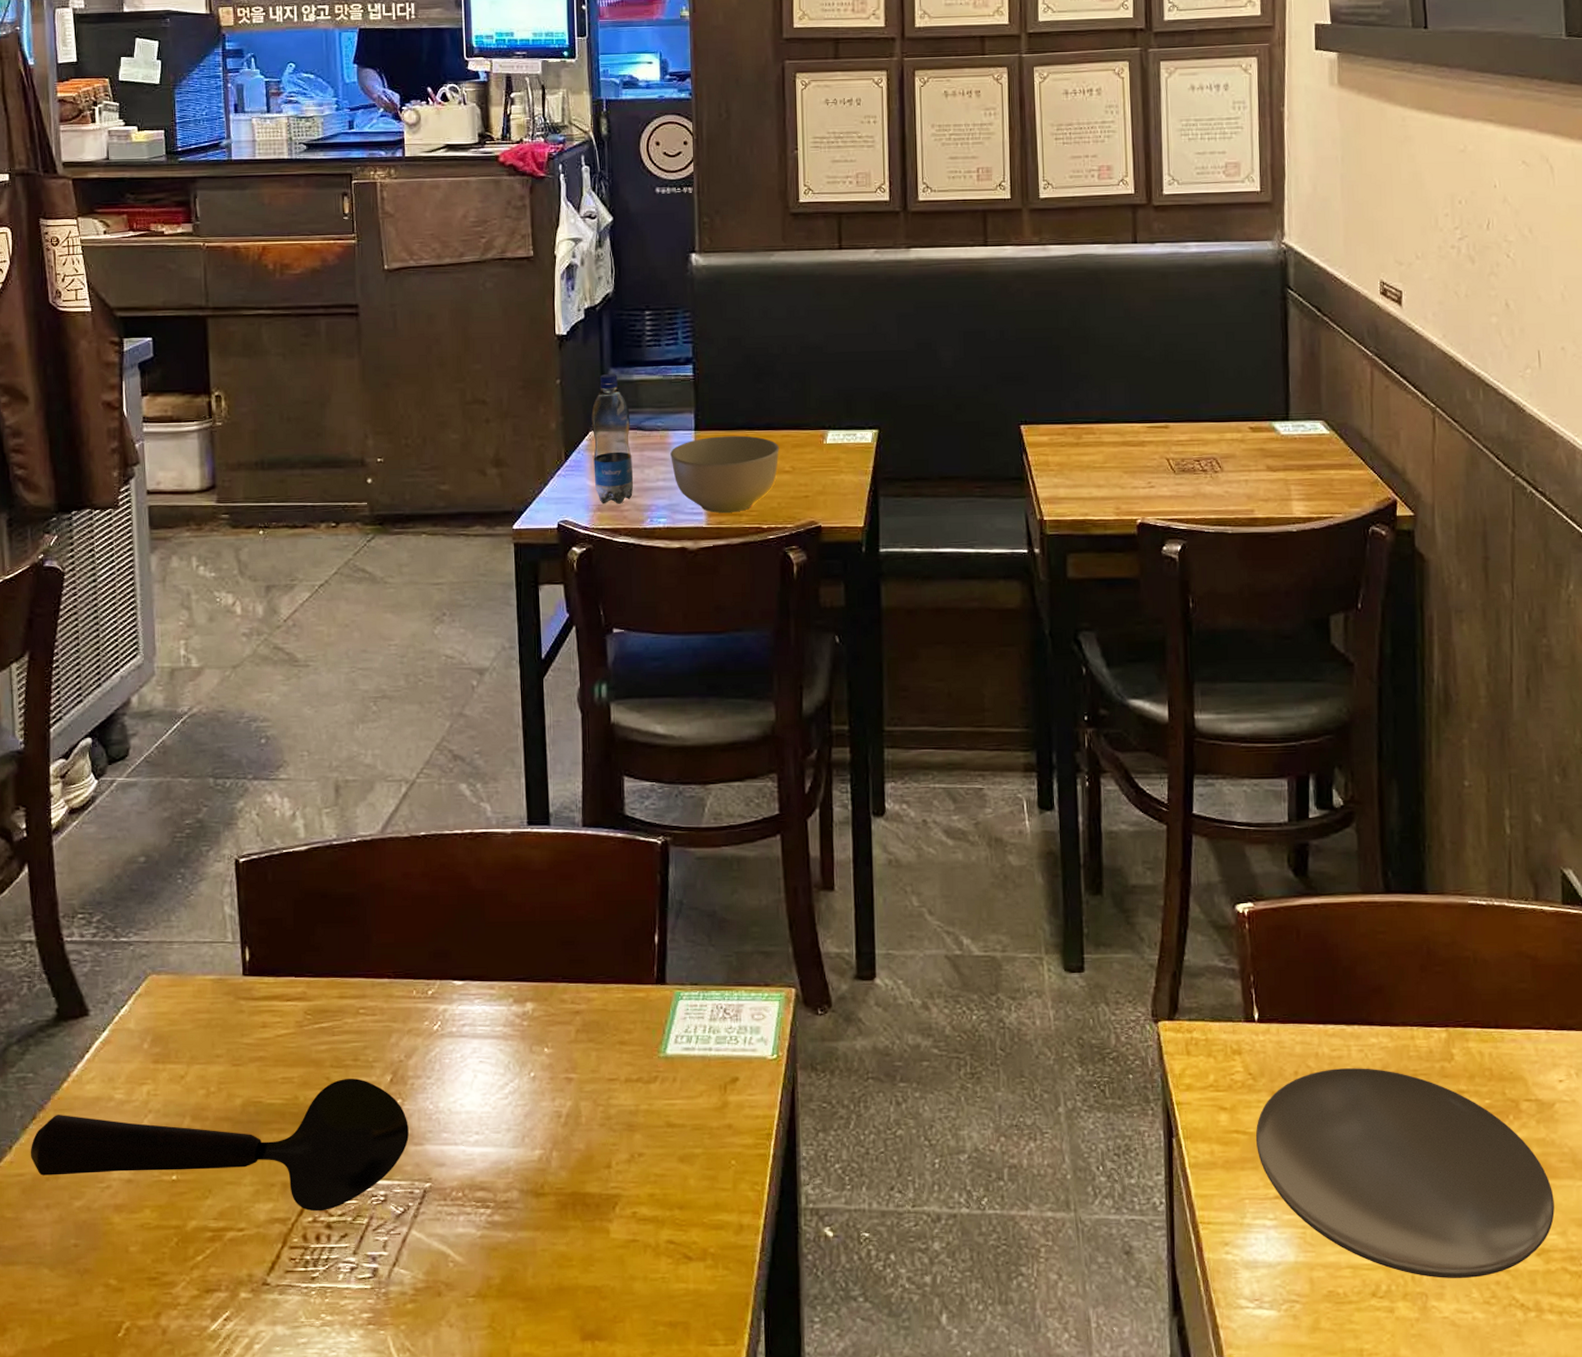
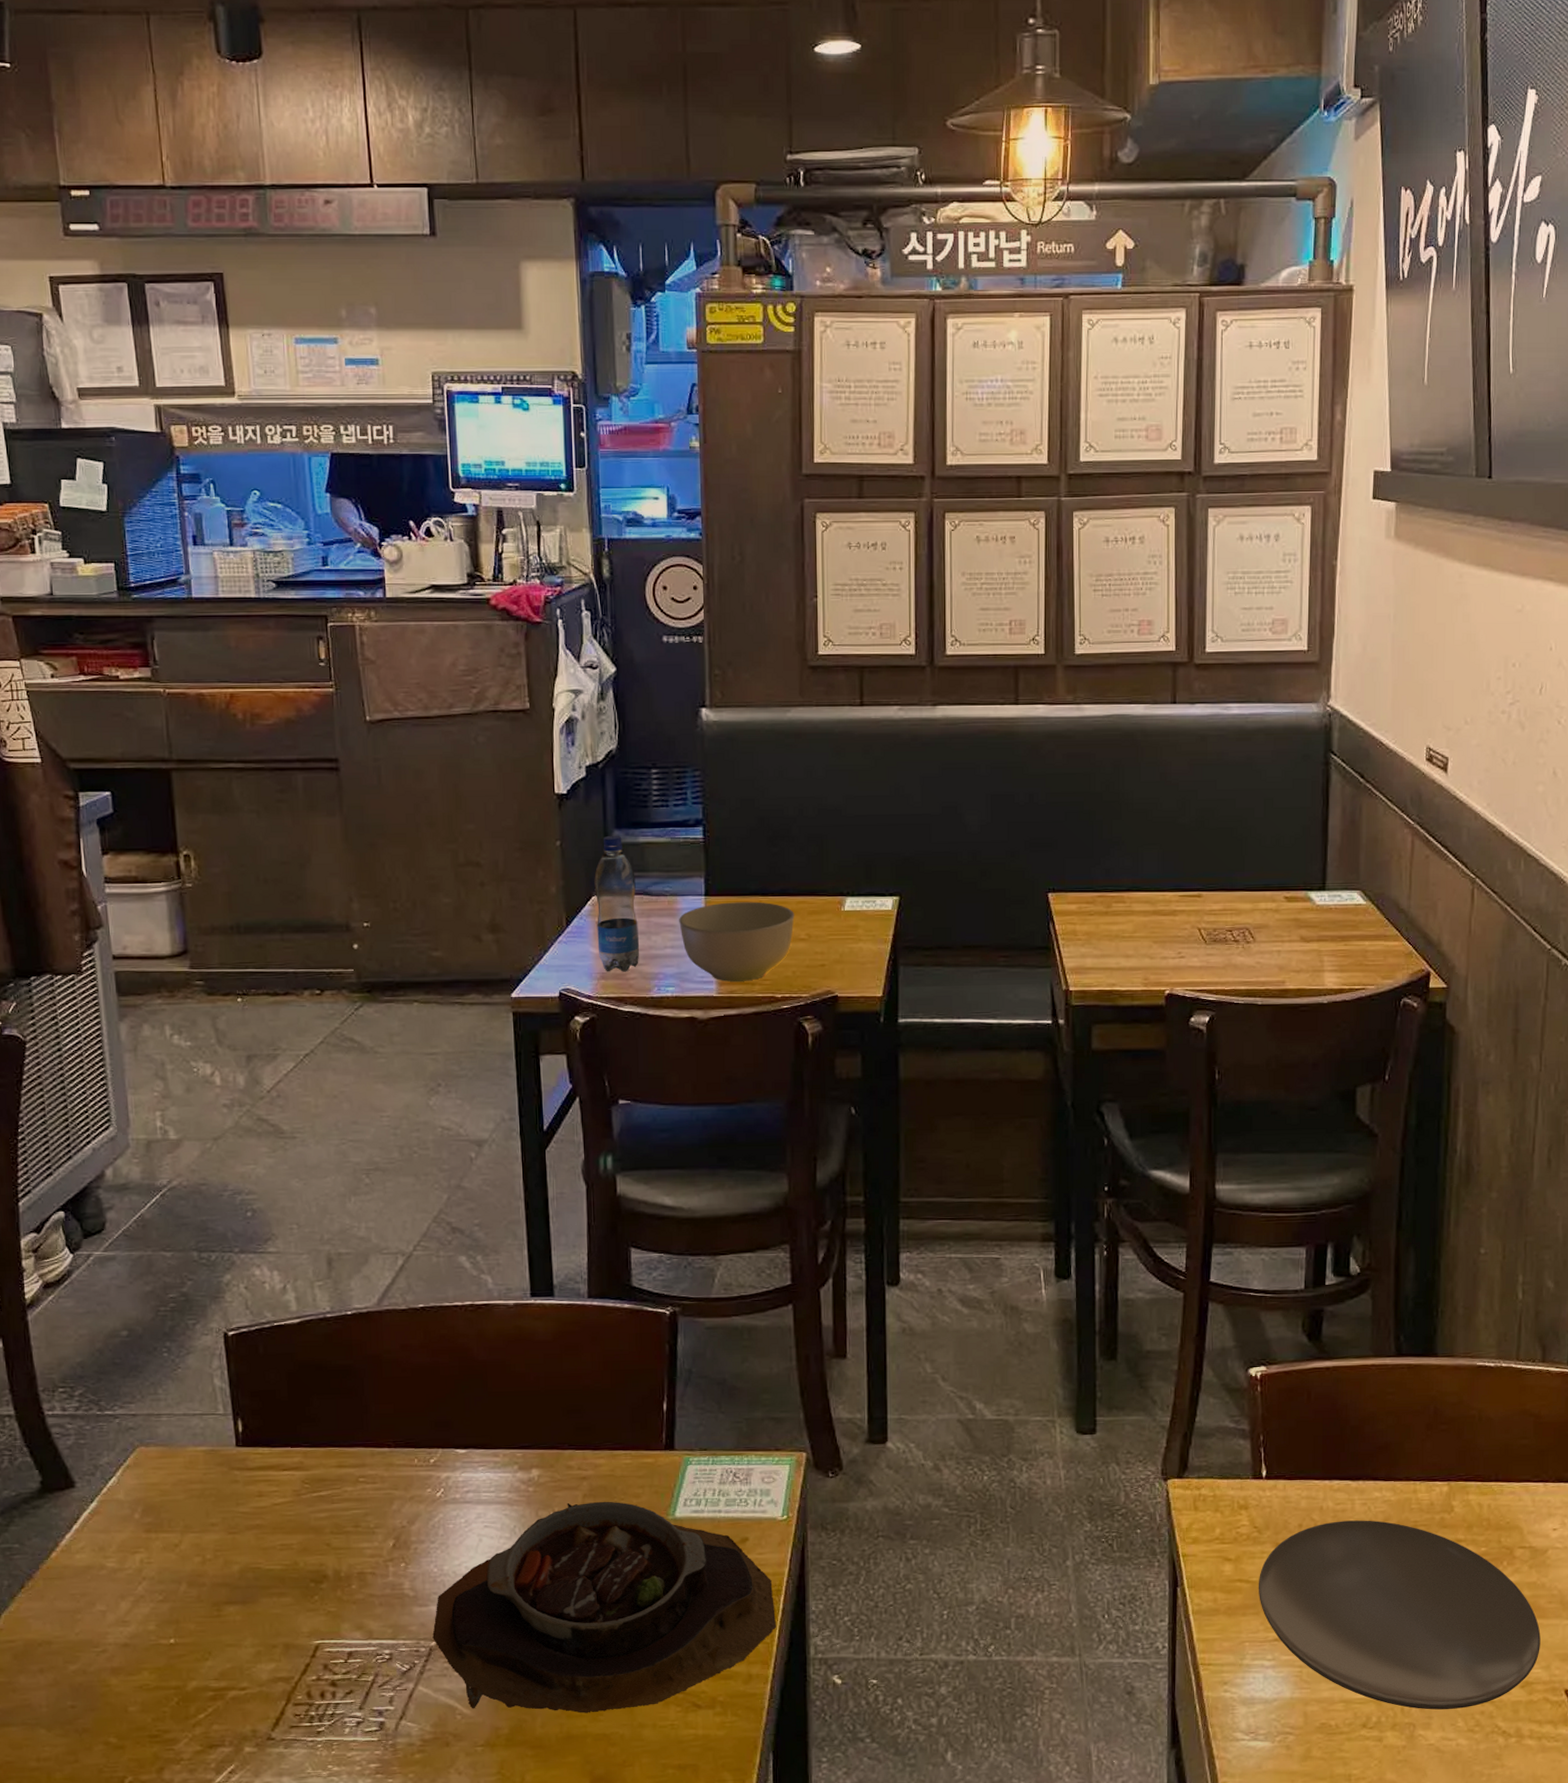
spoon: present [30,1079,409,1212] -> none [20,1544,413,1671]
soup bowl: none [427,1037,768,1263] -> present [432,1501,777,1713]

